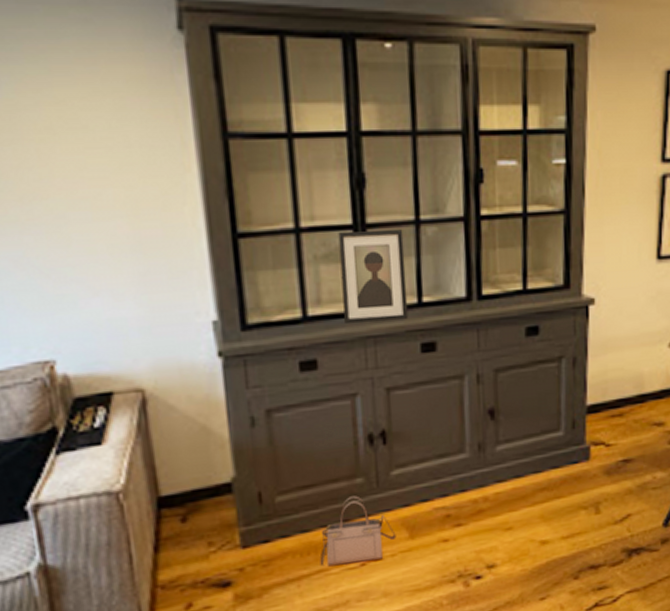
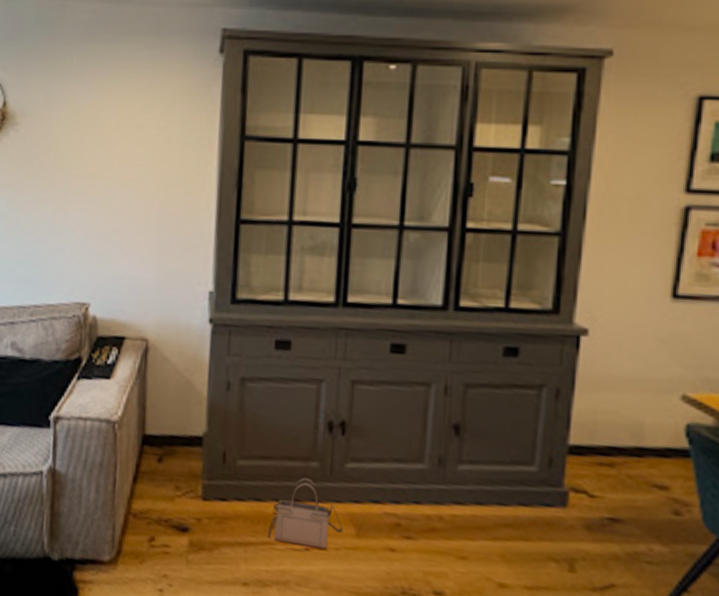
picture frame: present [338,229,409,324] -> none [321,229,386,318]

